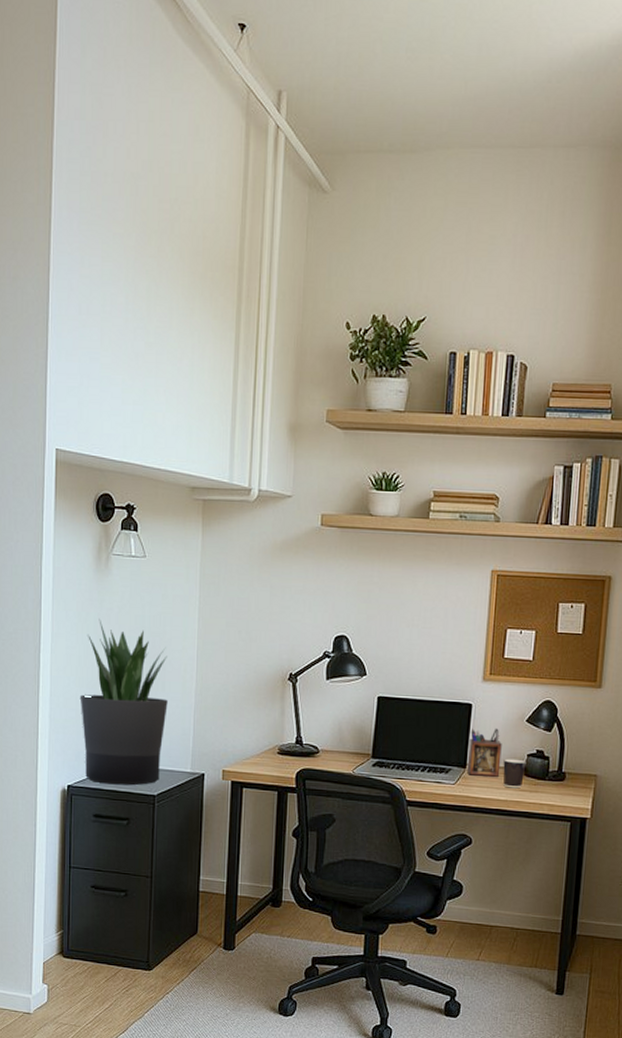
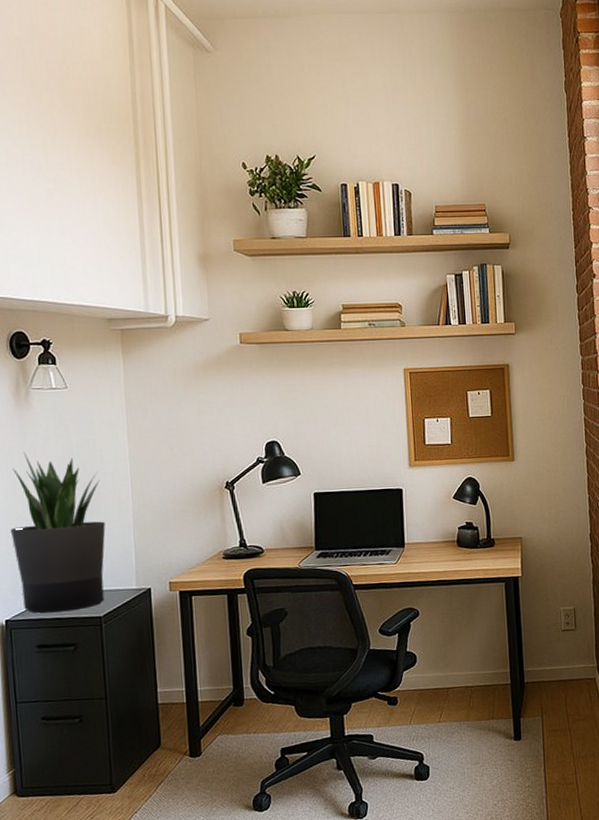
desk organizer: present [466,728,502,777] -> none [404,508,436,553]
mug: present [502,758,527,789] -> none [438,532,459,560]

